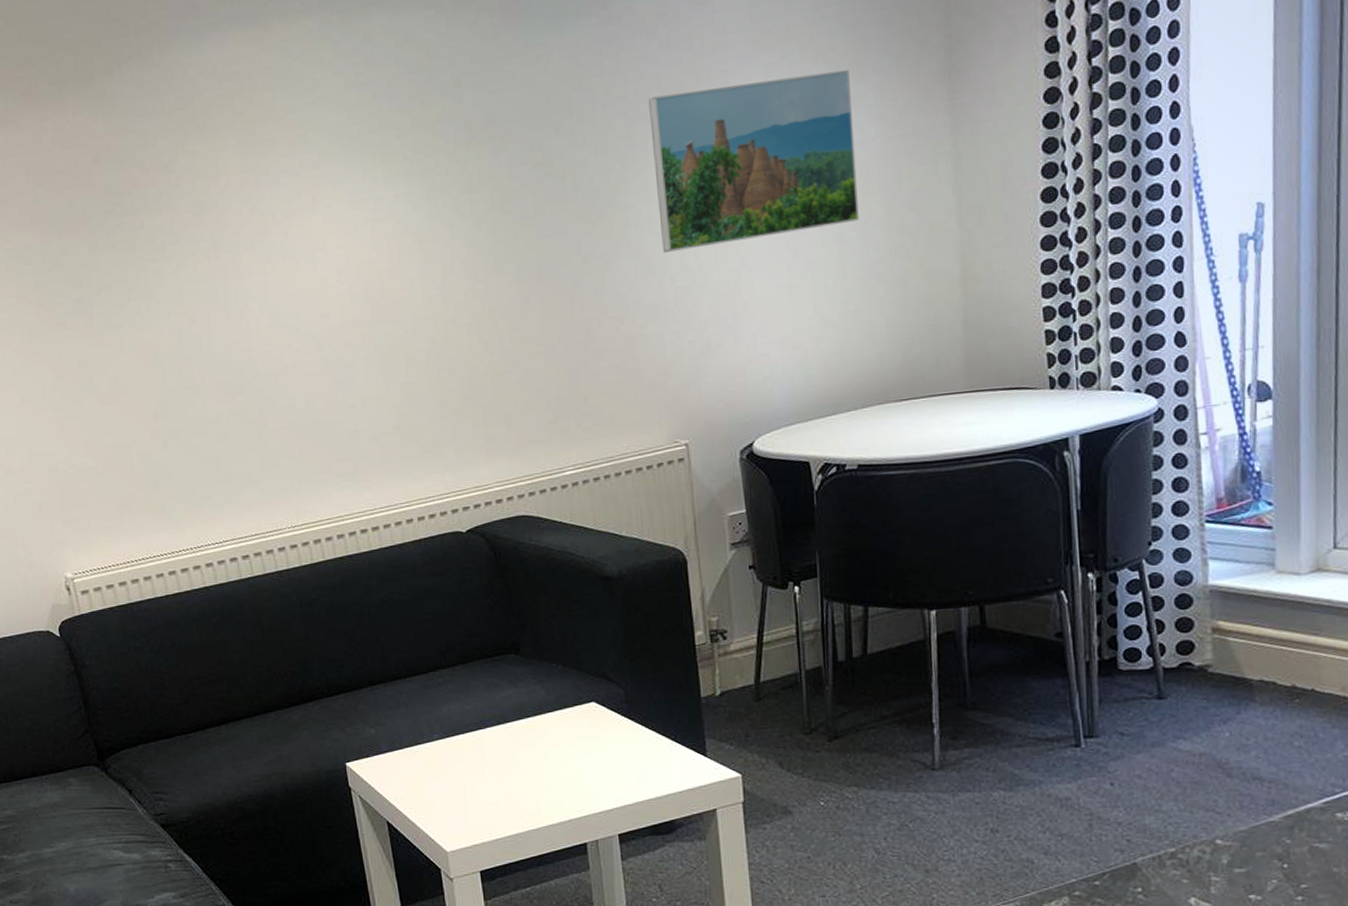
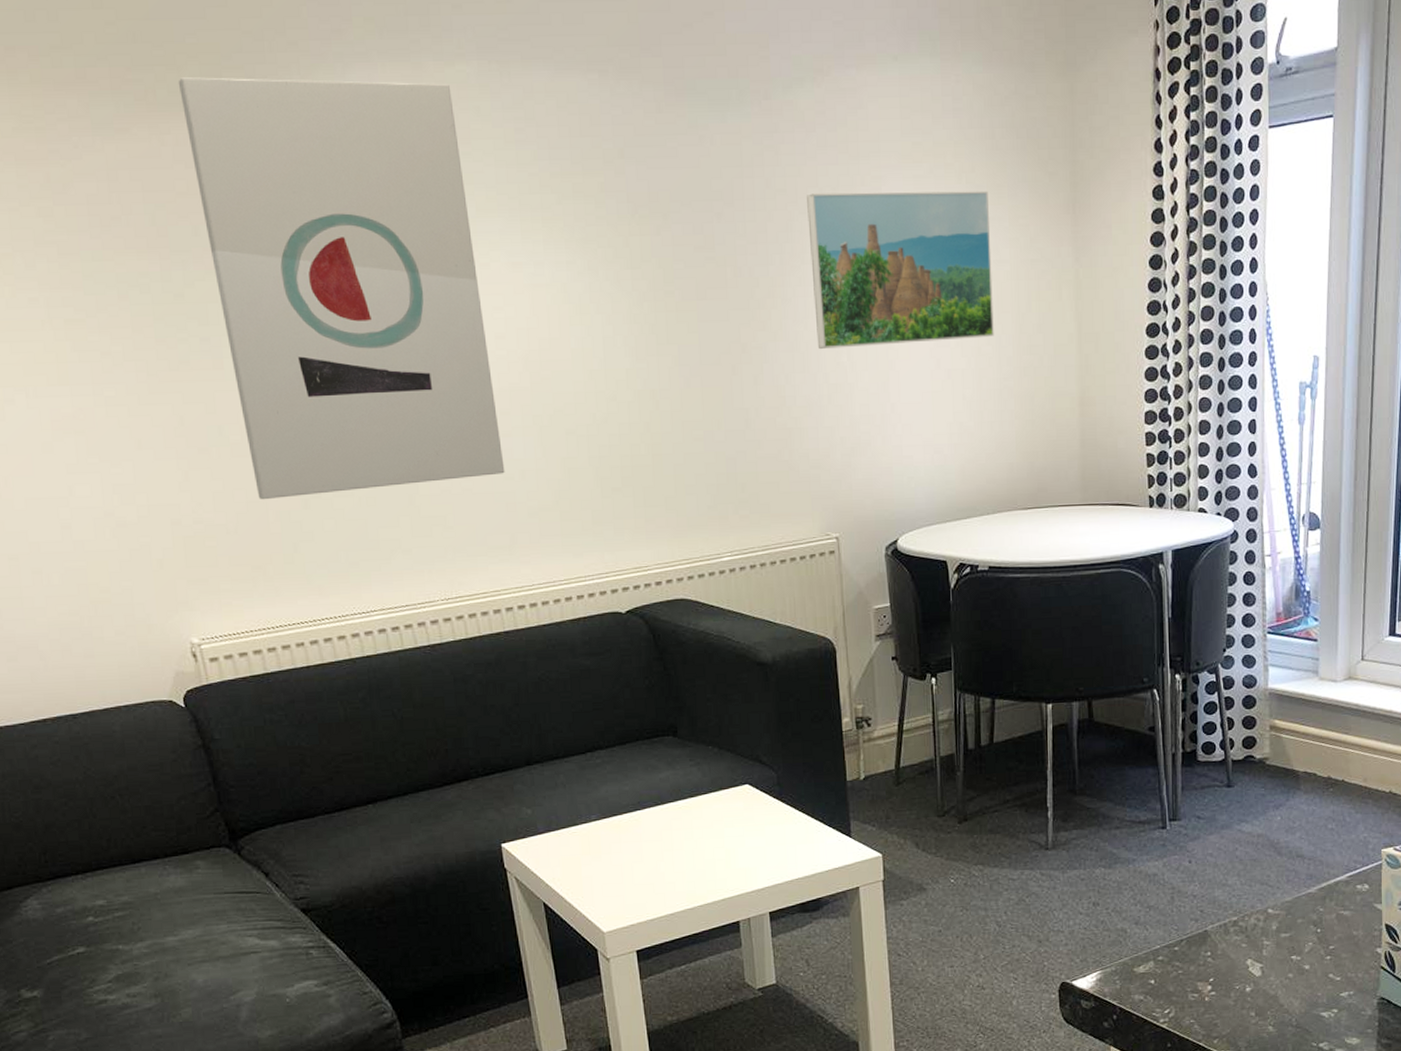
wall art: none [56,40,347,443] -> present [178,77,505,500]

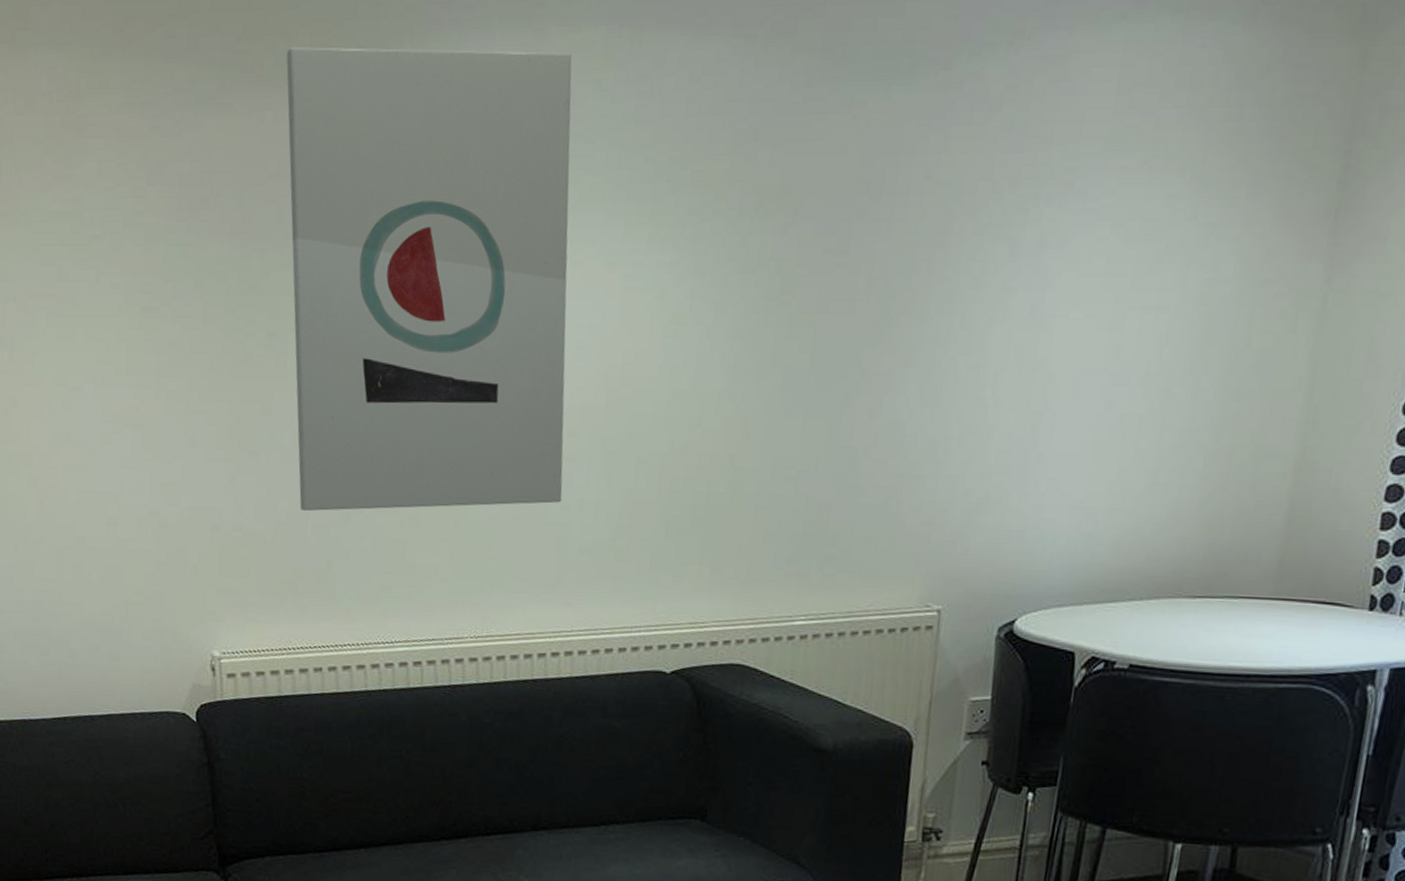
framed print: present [807,191,994,349] -> none [956,187,1219,381]

